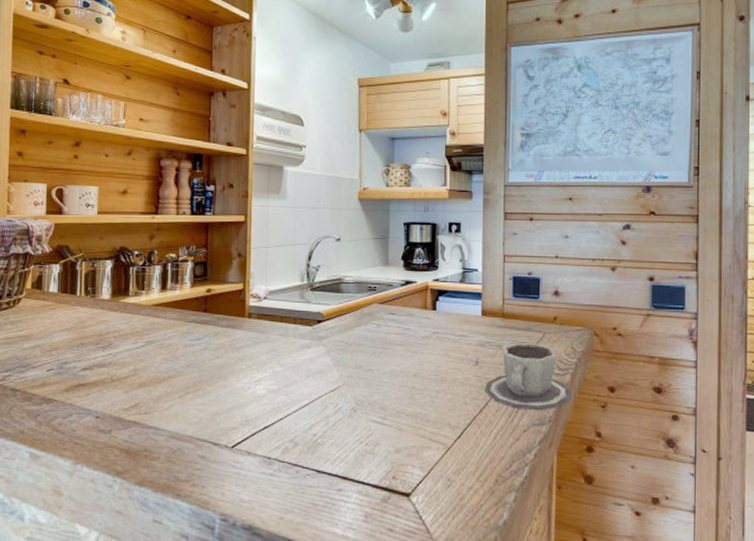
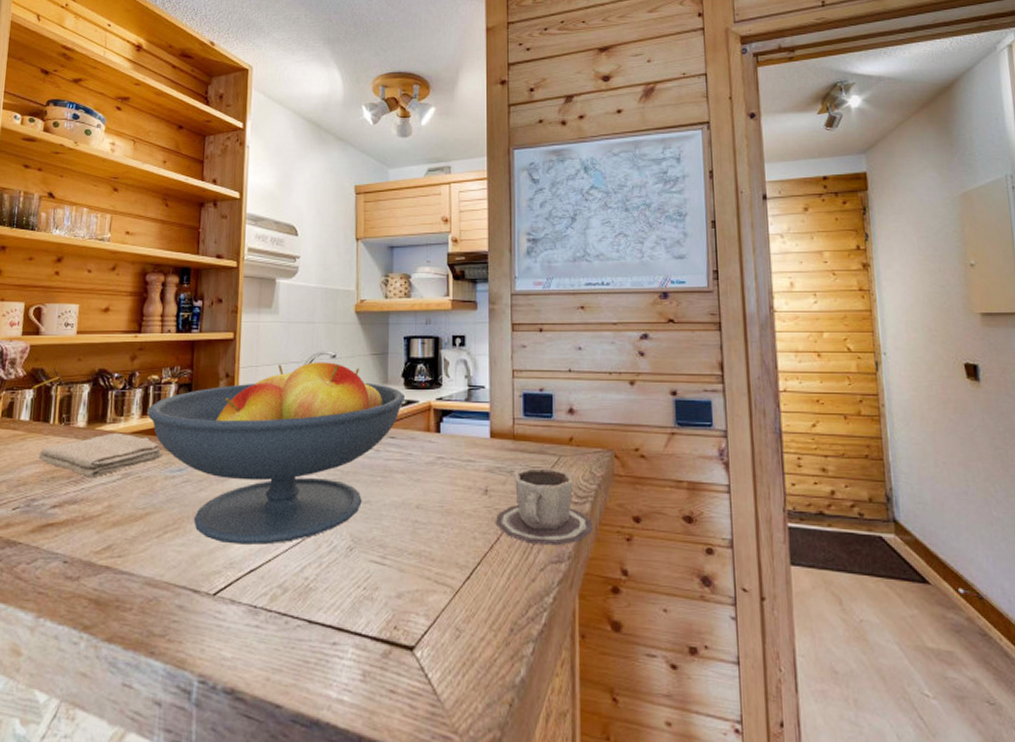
washcloth: none [68,304,182,345] -> present [38,432,163,478]
fruit bowl: none [167,244,405,405] -> present [148,362,406,545]

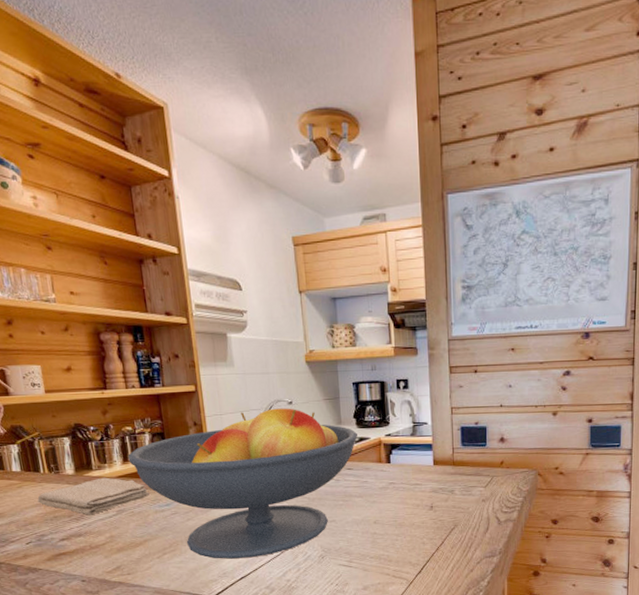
cup: present [495,468,593,546] -> none [440,487,519,545]

